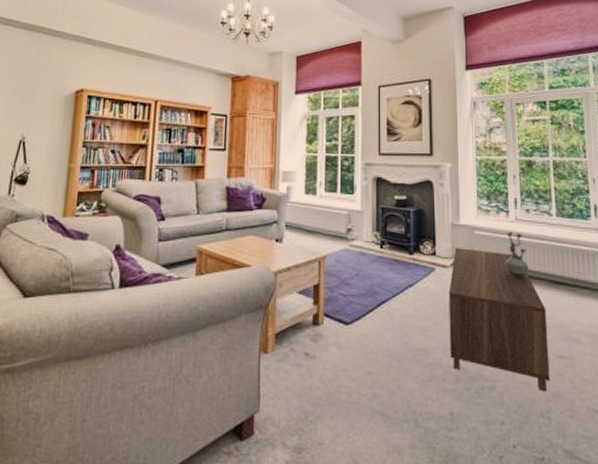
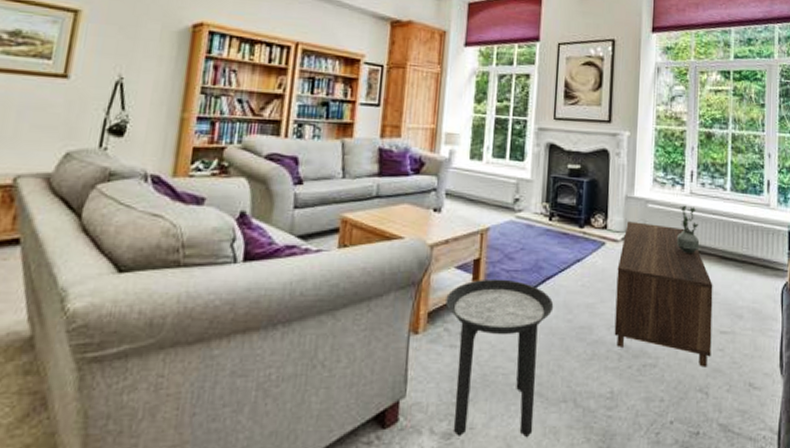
side table: none [290,303,390,454] -> present [446,278,554,437]

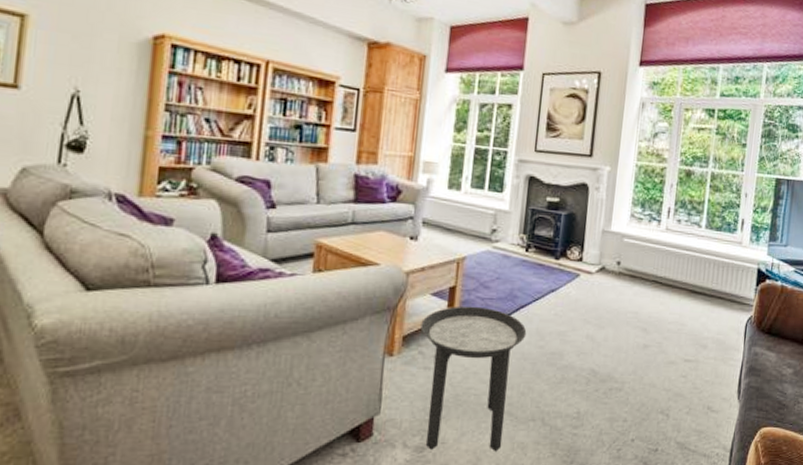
coffee table: present [614,221,713,367] -> none [583,255,681,392]
potted plant: present [677,205,700,254] -> none [649,240,672,288]

